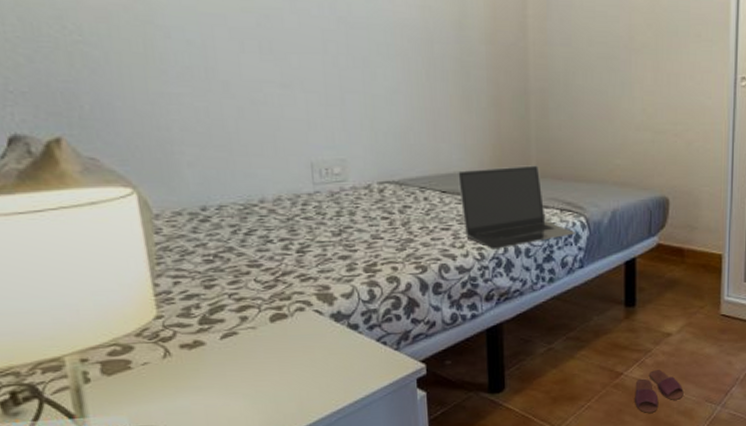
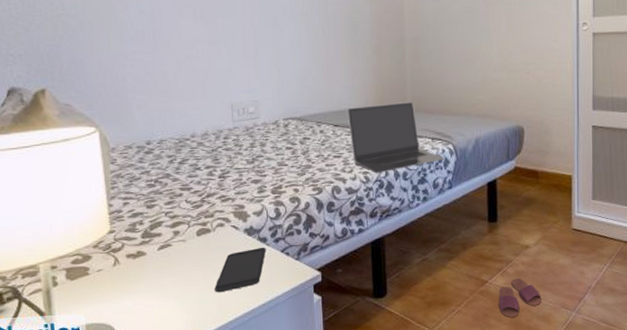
mobile phone: none [294,336,358,389] -> present [215,248,266,293]

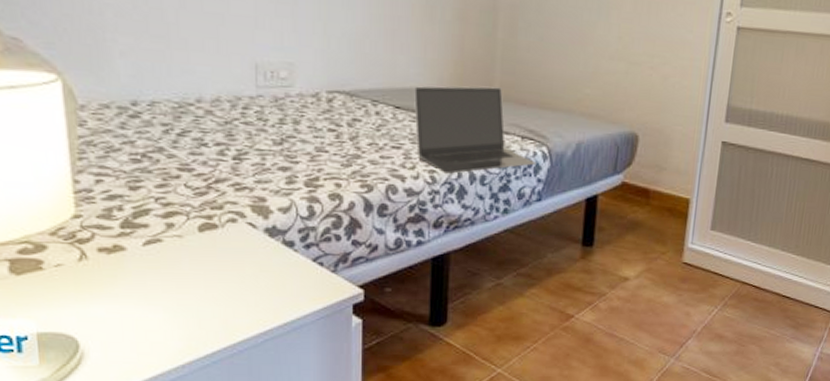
mobile phone: present [215,248,266,293] -> none [220,254,293,306]
slippers: present [499,278,542,318] -> none [584,315,637,360]

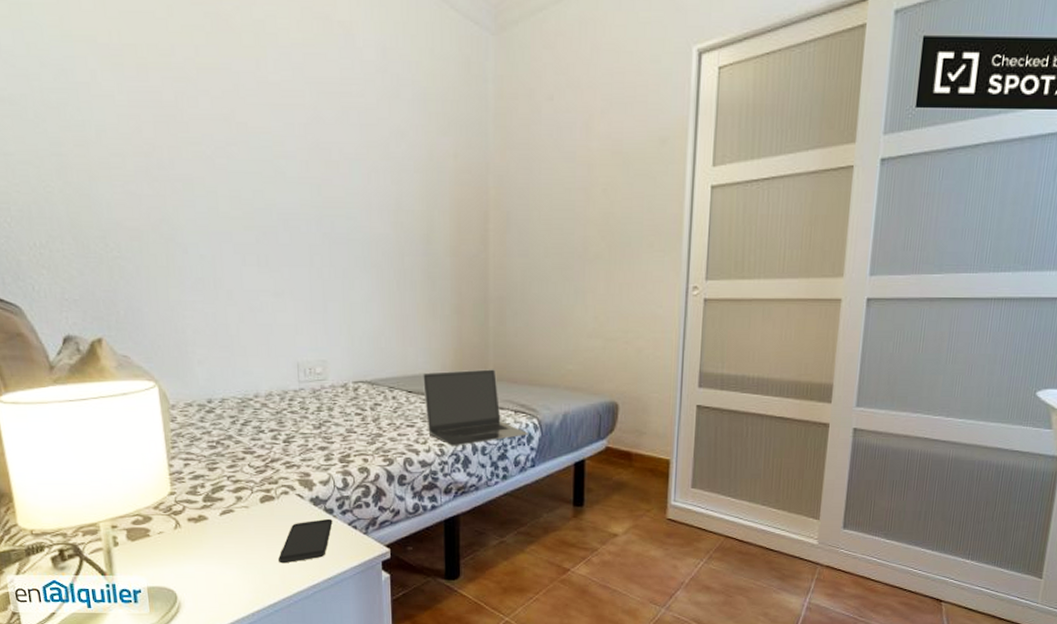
mobile phone: none [220,254,293,306] -> present [278,519,333,564]

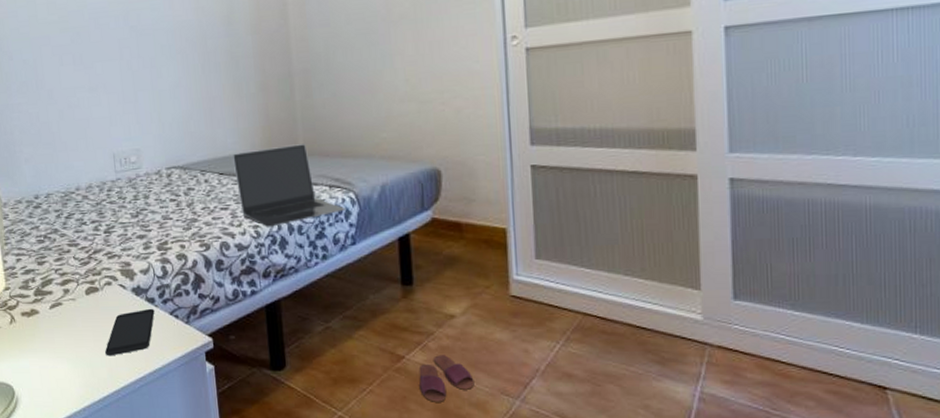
slippers: none [581,569,628,609] -> present [419,355,474,402]

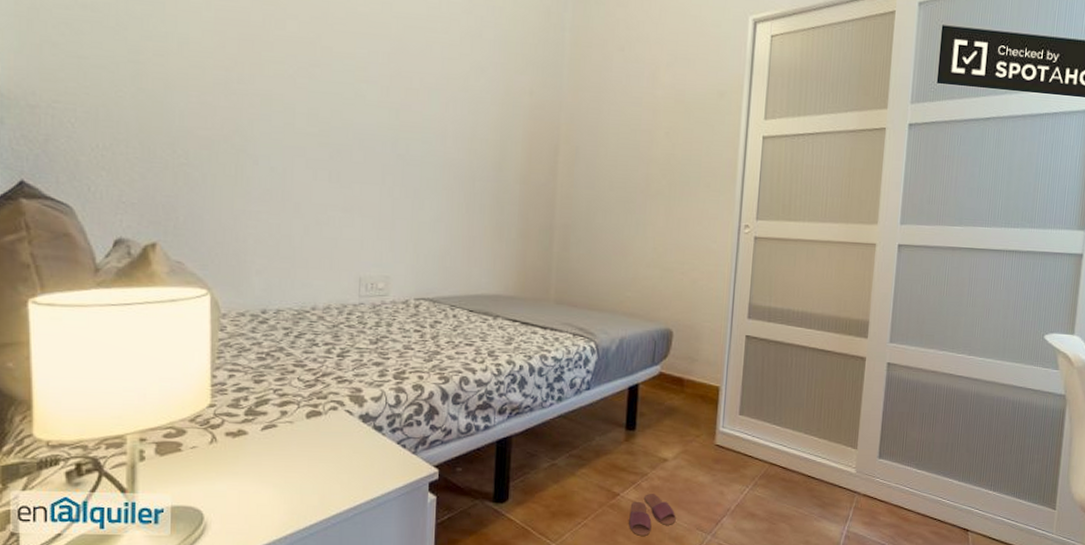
mobile phone: present [105,309,155,356] -> none [320,437,381,483]
laptop: present [232,144,347,229] -> none [484,292,586,368]

